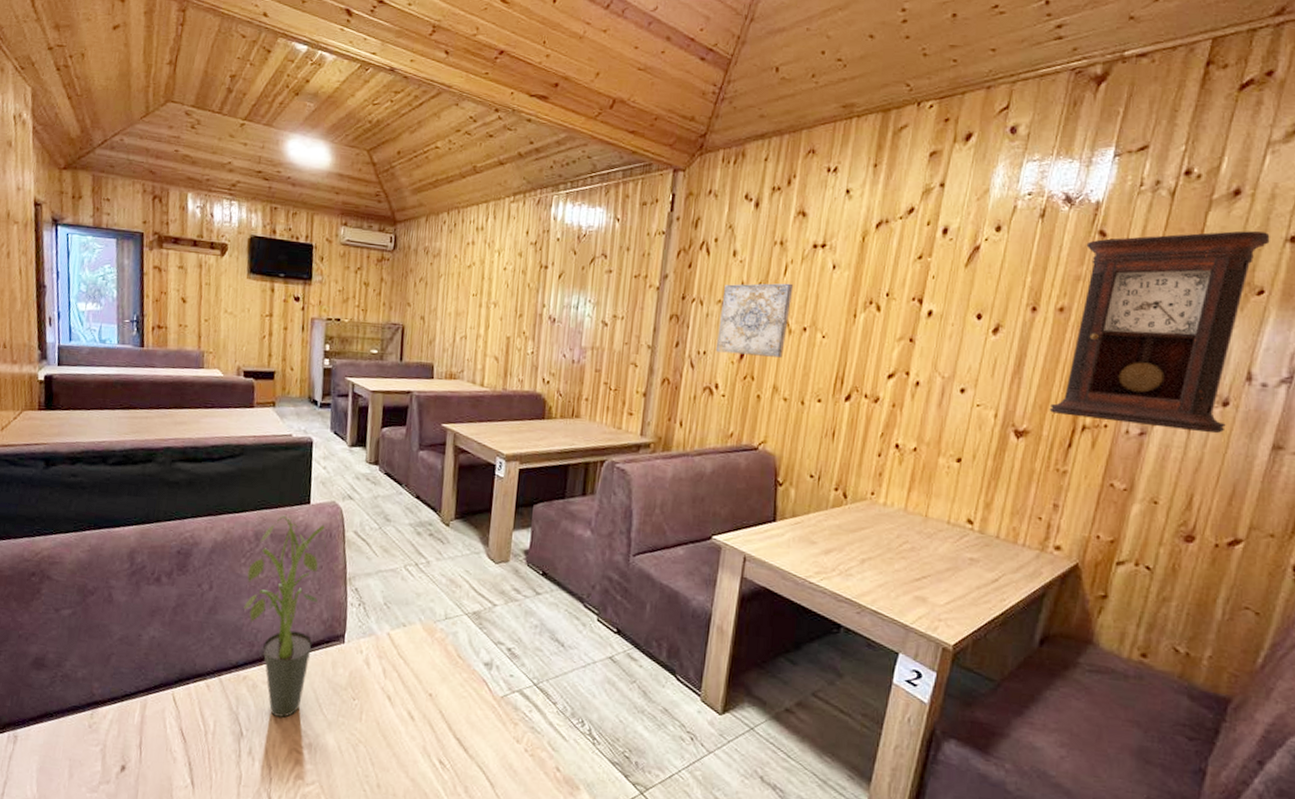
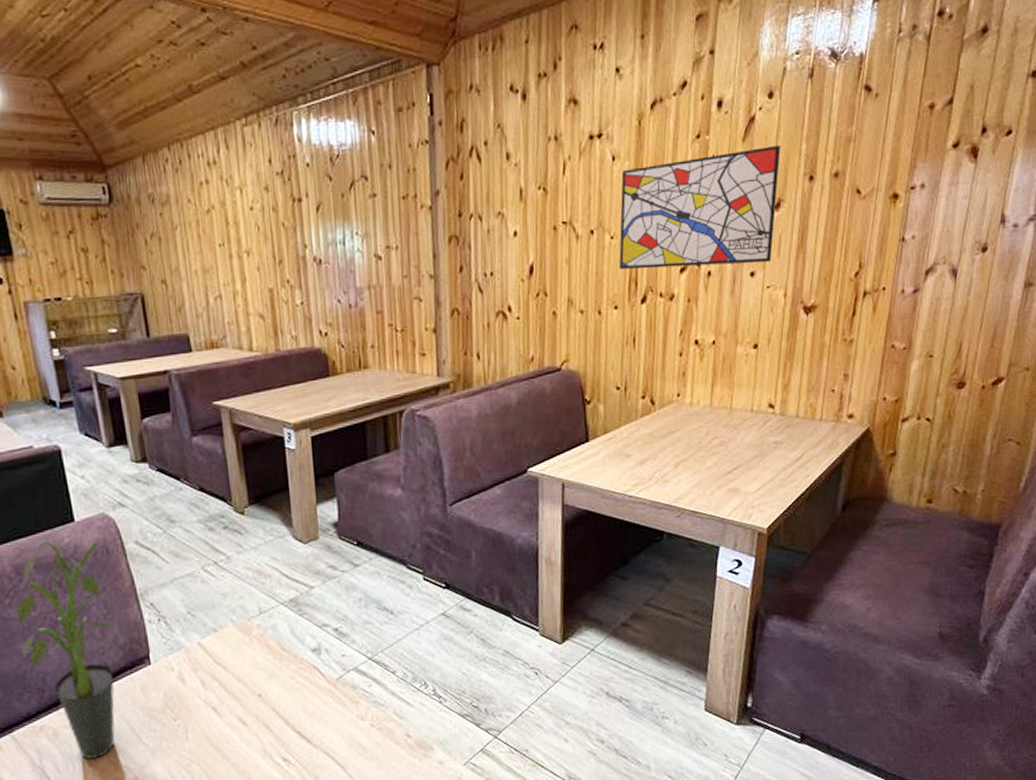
wall art: present [716,283,794,358] -> none [502,183,575,271]
wall art: none [826,274,1004,382] -> present [618,145,781,270]
pendulum clock: present [1049,230,1270,434] -> none [833,69,1015,284]

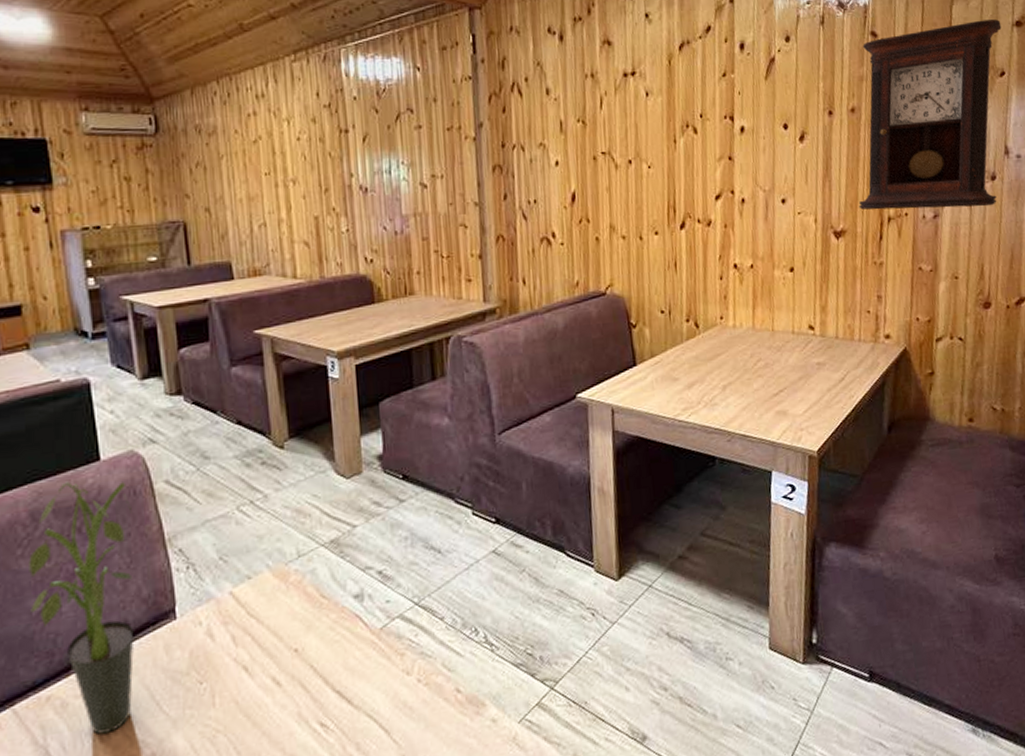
wall art: present [618,145,781,270] -> none [655,83,801,198]
pendulum clock: none [833,69,1015,284] -> present [859,20,1002,210]

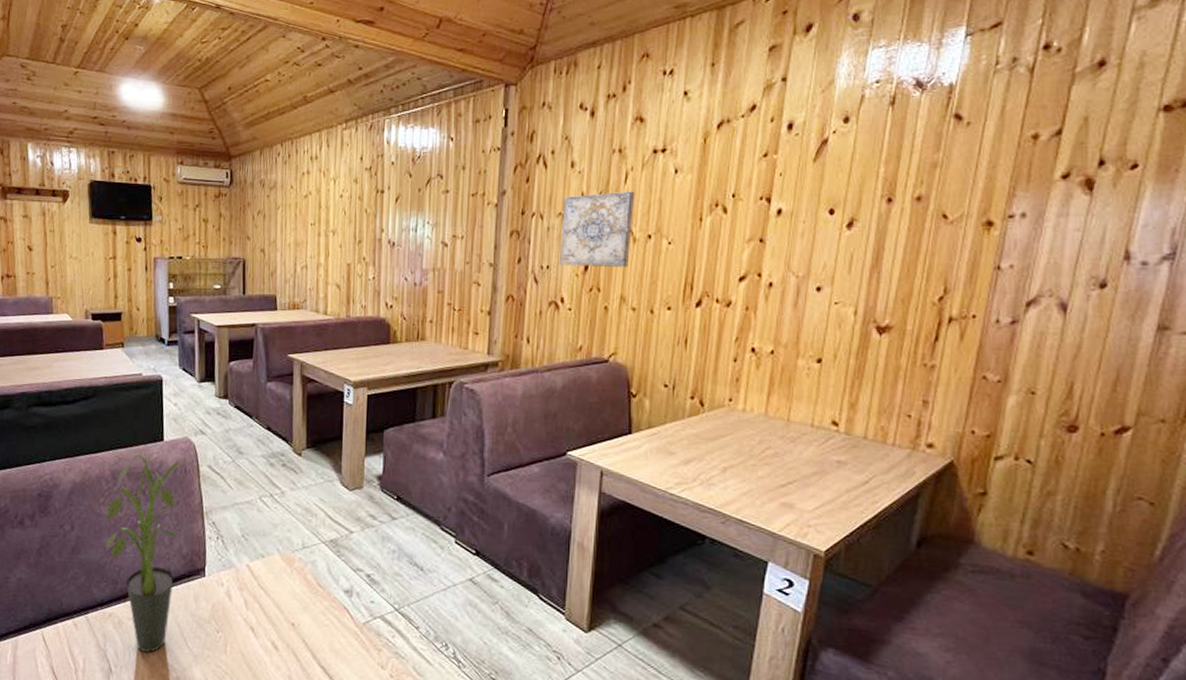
wall art: none [543,116,614,199] -> present [560,191,635,267]
pendulum clock: present [859,20,1002,210] -> none [912,103,1141,318]

